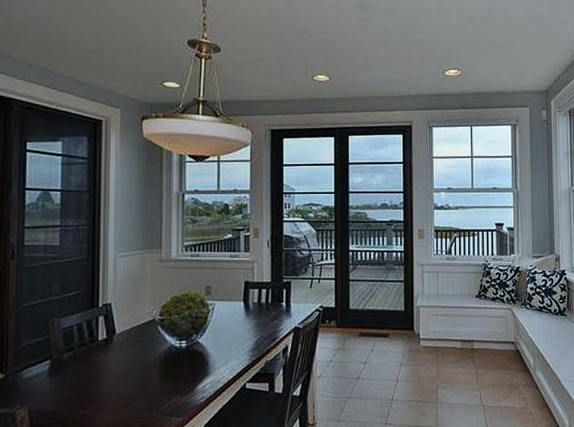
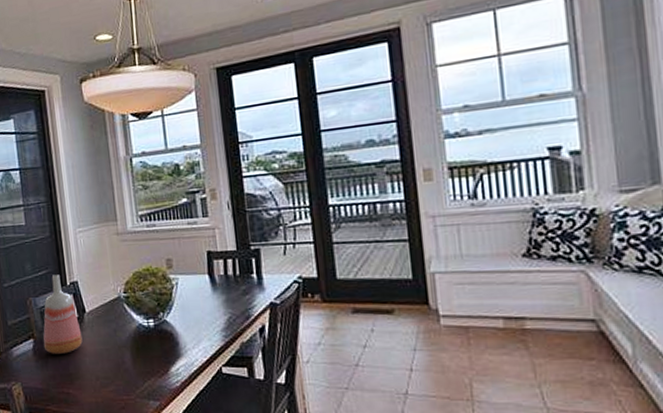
vase: none [62,296,108,375] -> present [43,274,83,354]

